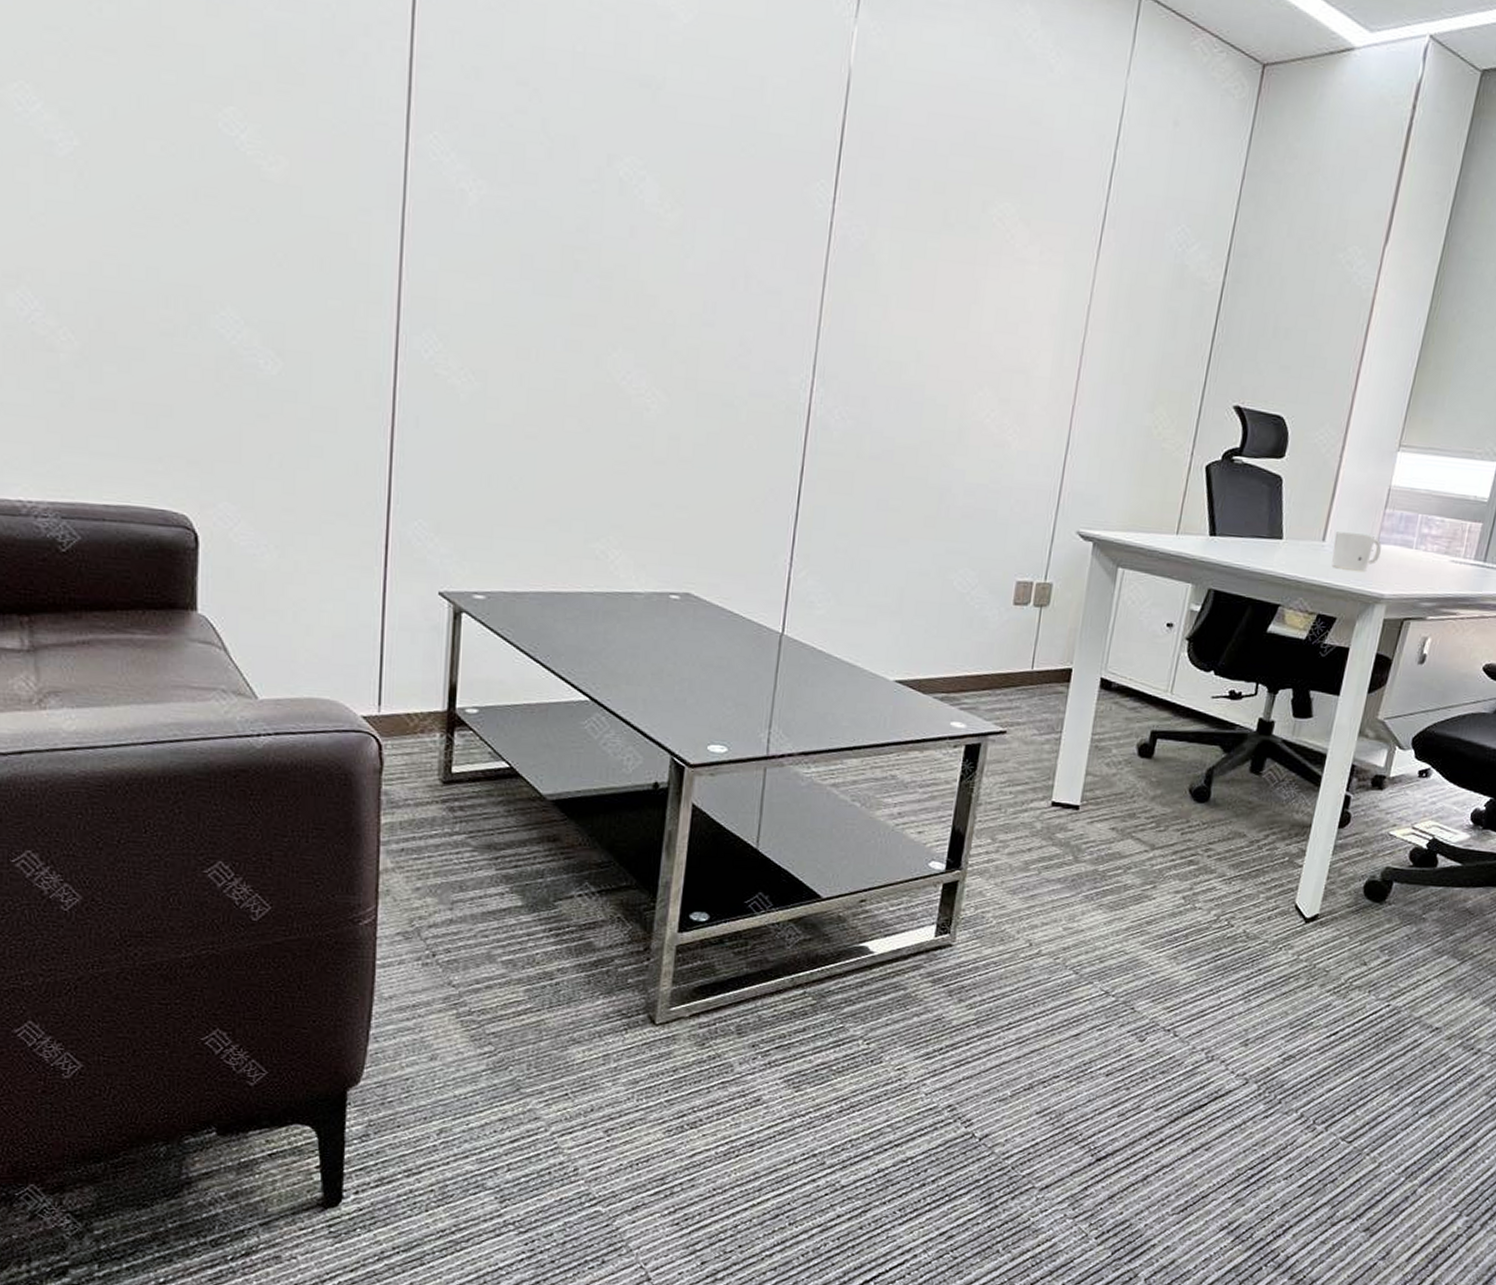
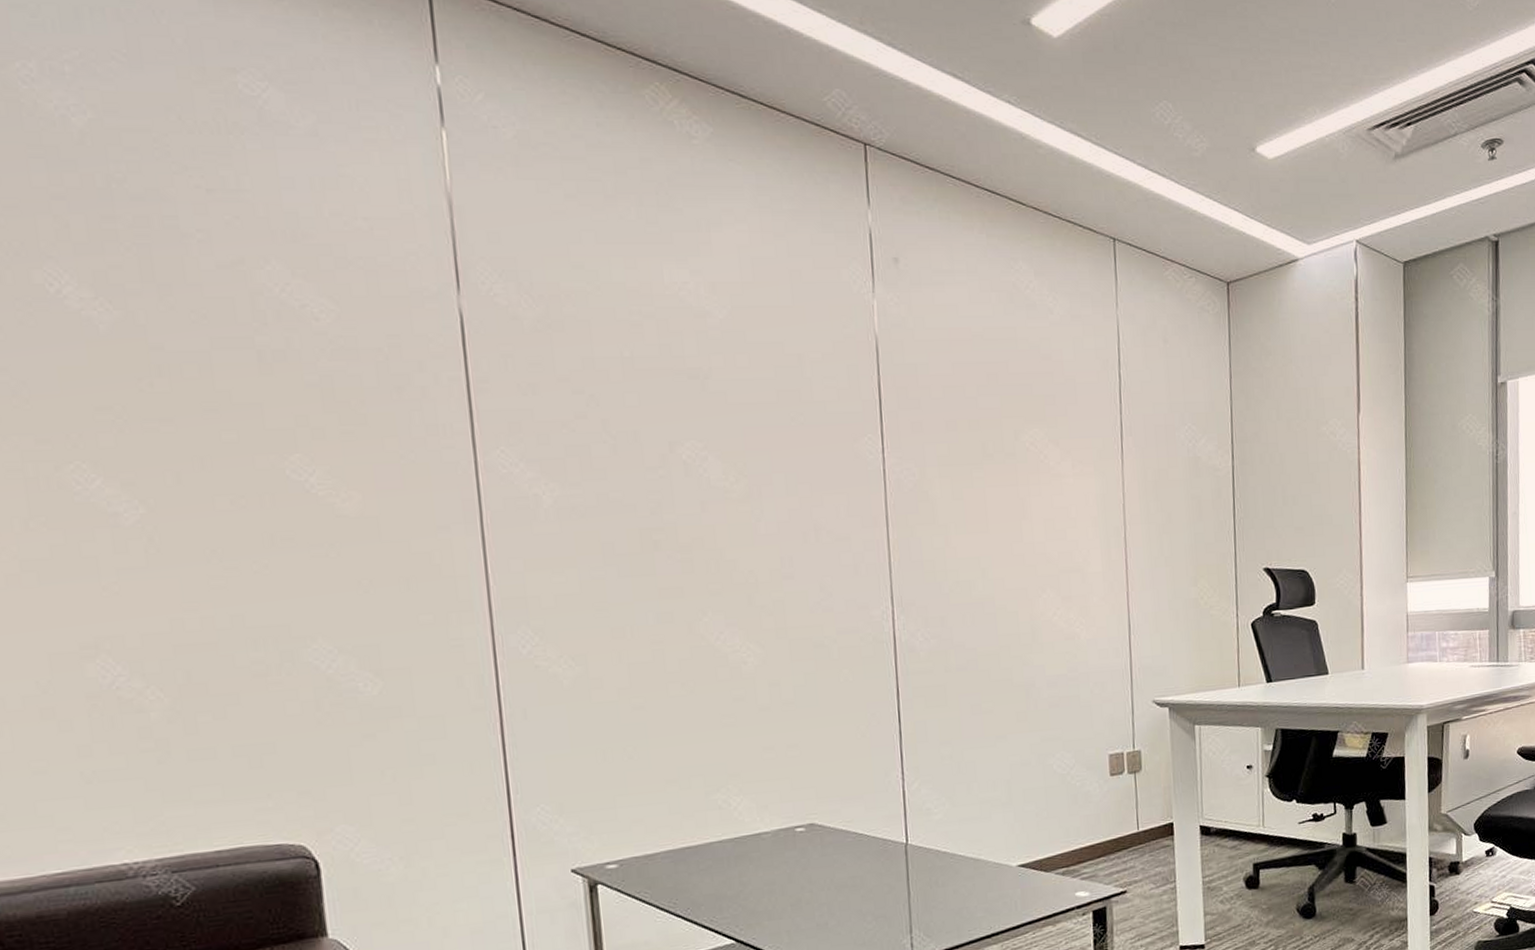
mug: present [1332,532,1382,571] -> none [1371,656,1412,691]

